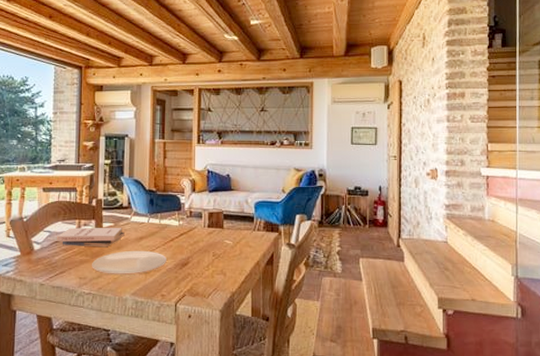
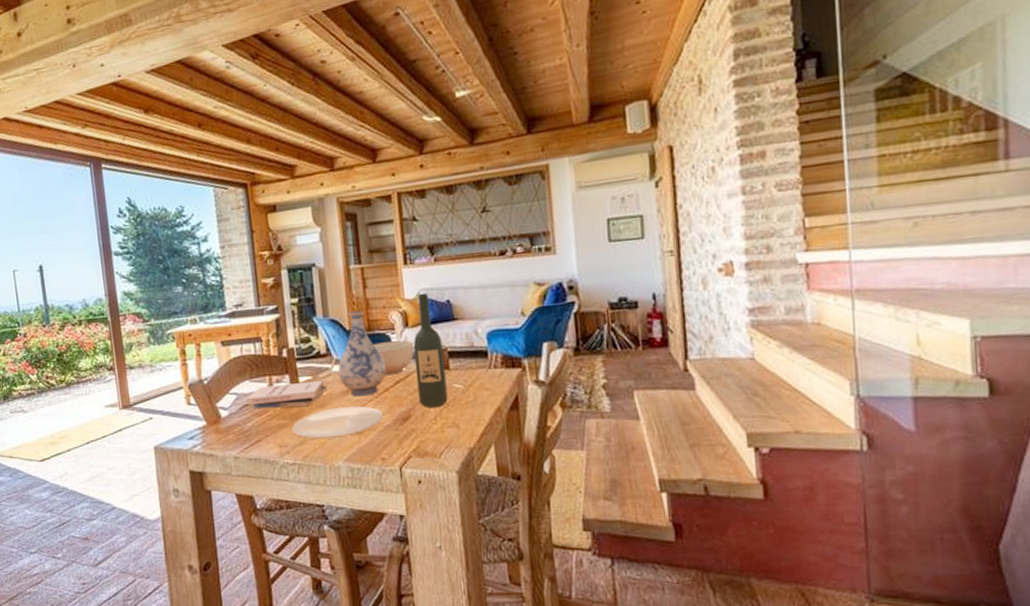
vase: none [135,174,174,243] -> present [337,310,387,397]
bowl: none [166,202,198,229] -> present [373,340,414,376]
wine bottle: none [196,167,220,258] -> present [413,292,448,408]

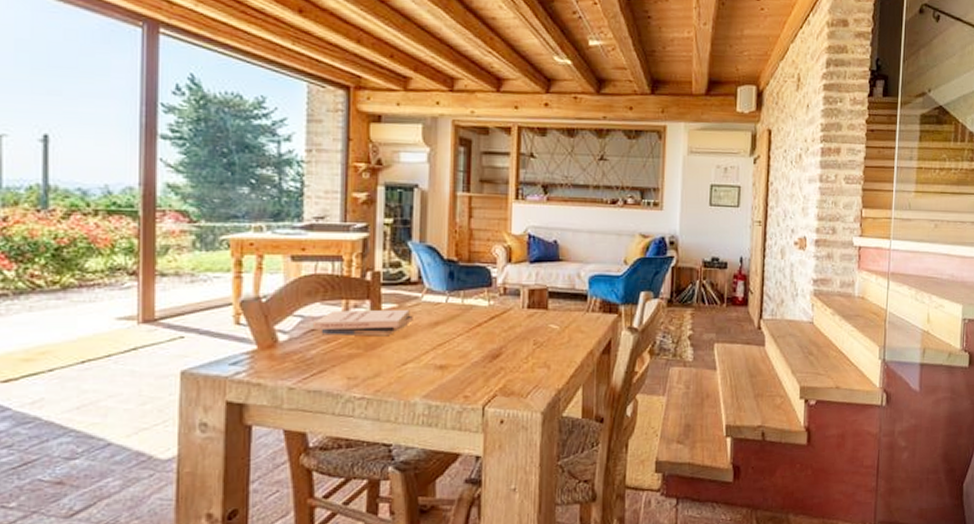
plate: present [291,405,383,440] -> none [364,339,472,373]
vase: present [337,310,387,397] -> none [428,239,482,330]
bowl: present [373,340,414,376] -> none [471,276,515,310]
wine bottle: present [413,292,448,408] -> none [512,230,544,347]

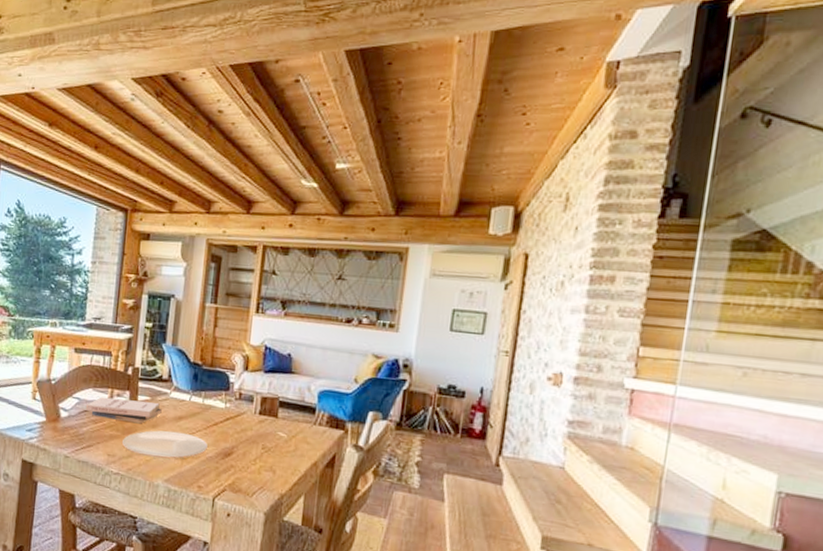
plate: none [364,339,472,373] -> present [121,430,208,460]

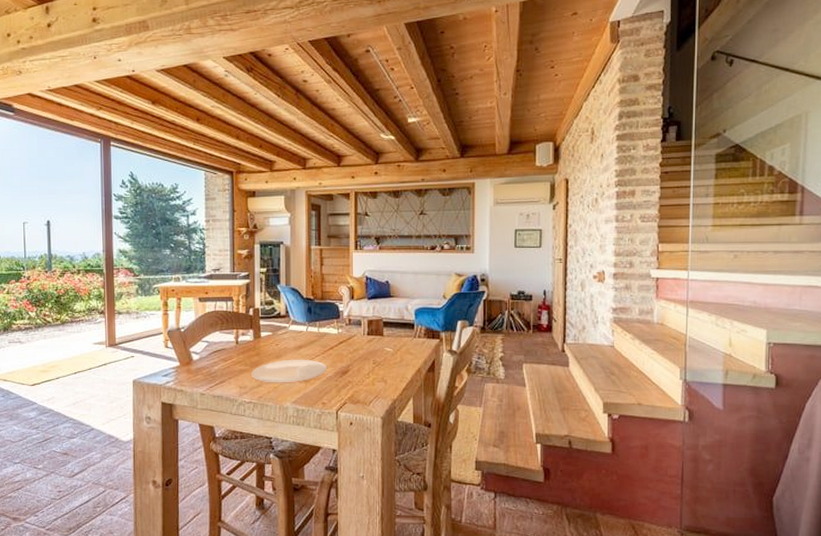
books: present [85,397,162,424] -> none [214,336,283,357]

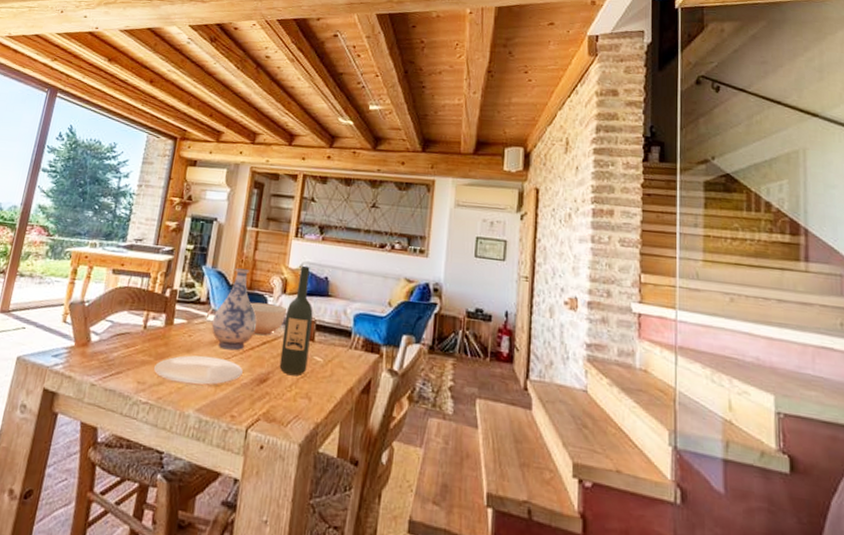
vase: none [293,282,333,352] -> present [211,267,257,351]
bowl: none [324,310,357,337] -> present [250,302,288,336]
wine bottle: none [356,273,380,366] -> present [279,265,313,376]

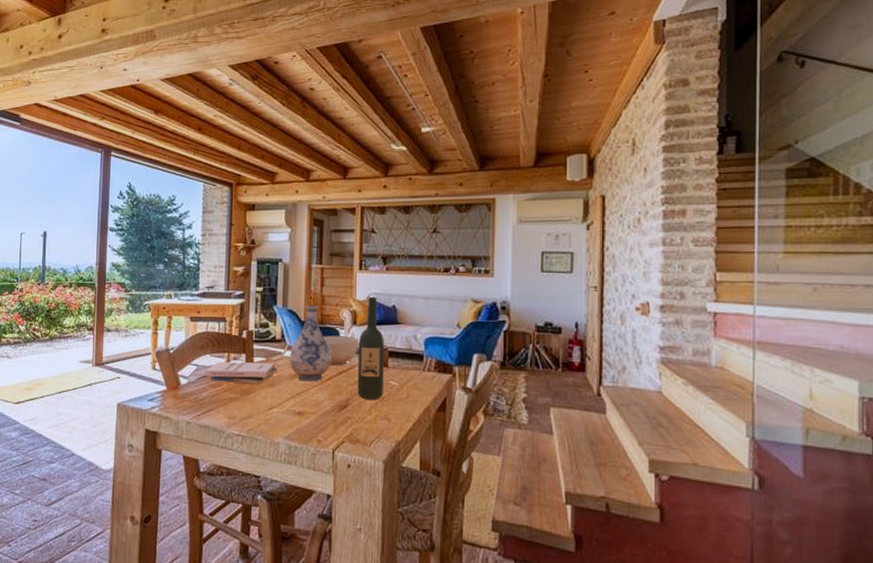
books: none [118,319,198,349] -> present [204,361,277,385]
plate: present [153,355,243,387] -> none [241,388,323,417]

